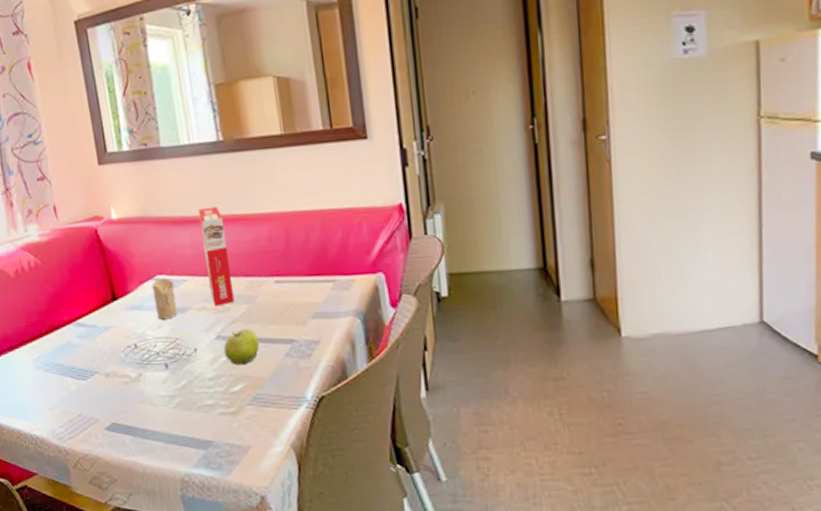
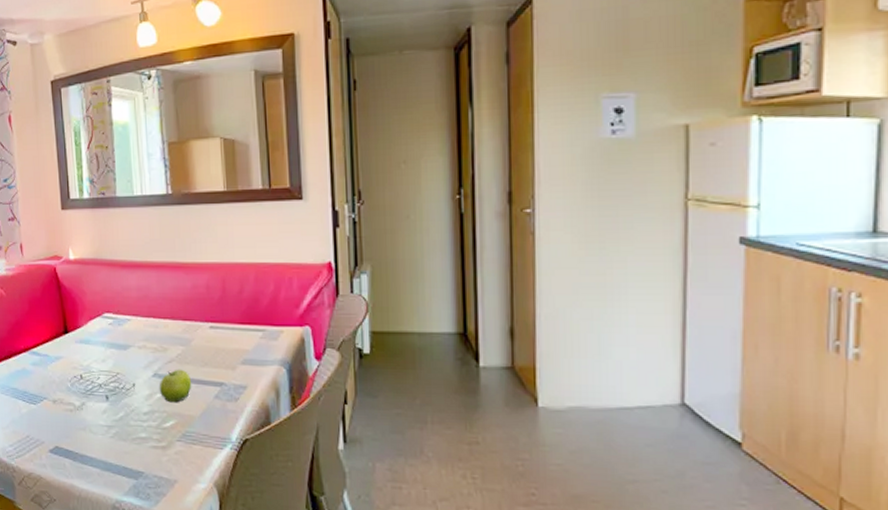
candle: present [151,278,178,320] -> none [99,317,120,355]
cereal box: present [198,206,235,307] -> none [145,254,172,346]

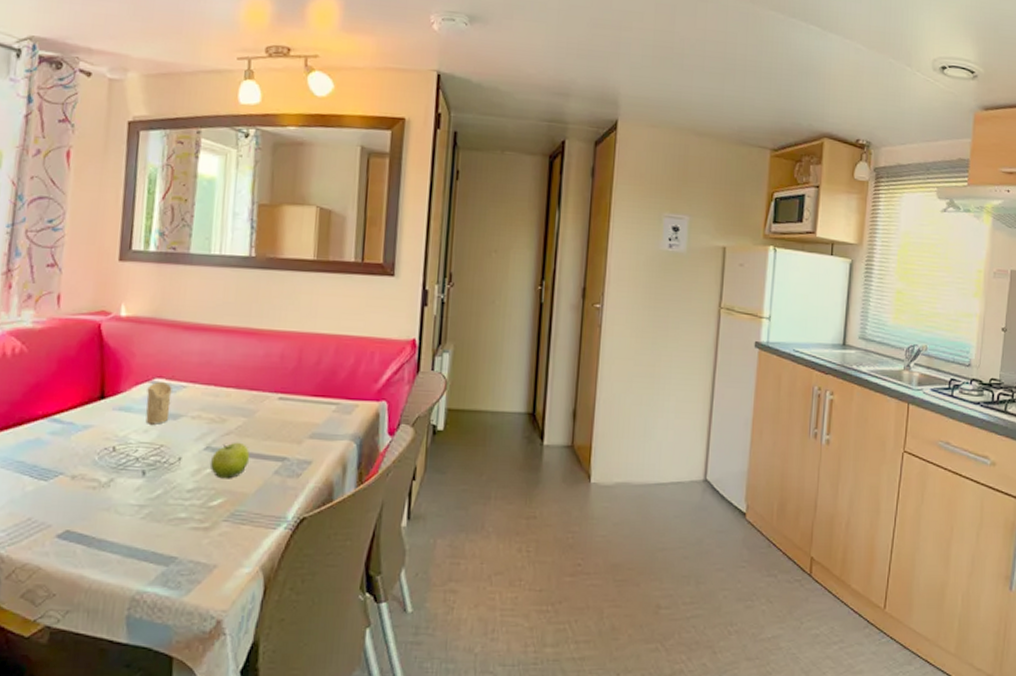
candle: none [99,317,120,355] -> present [145,382,172,425]

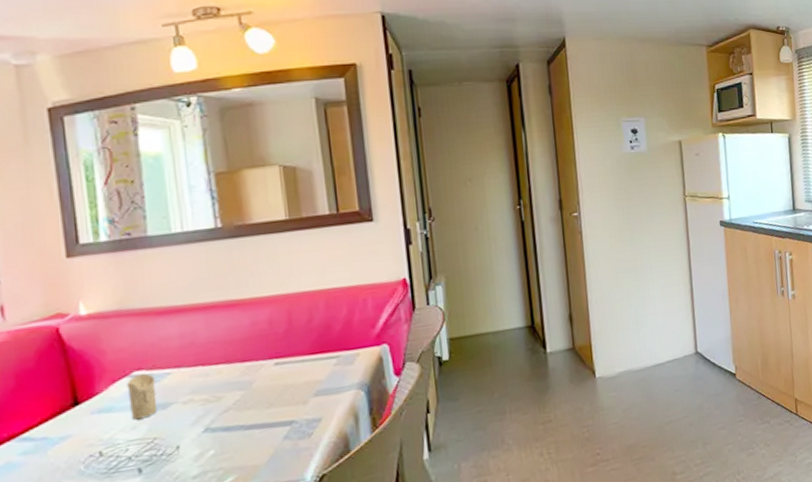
fruit: present [210,442,250,479] -> none [212,416,255,458]

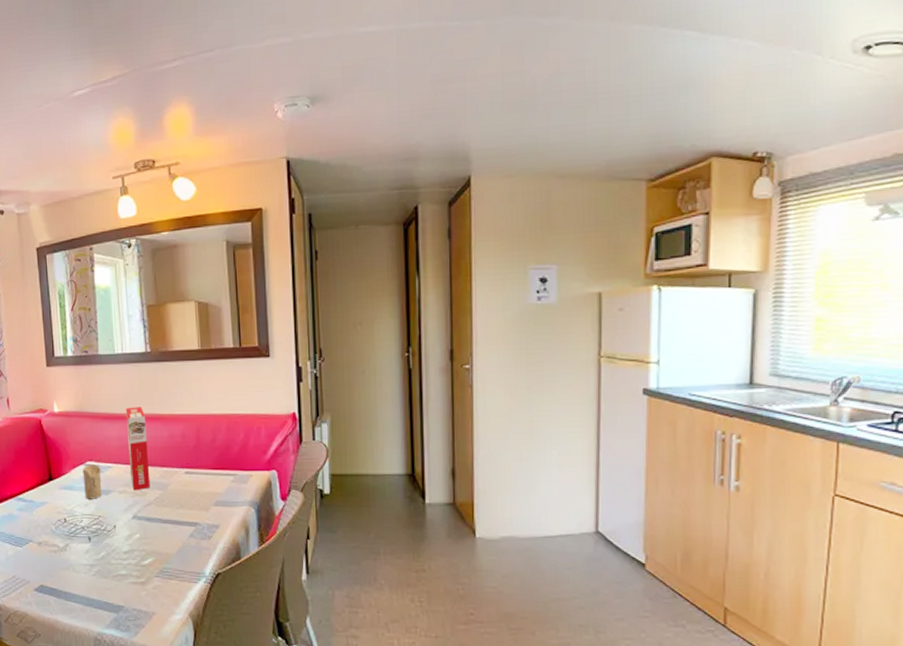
cereal box: none [189,293,228,398] -> present [125,407,150,491]

